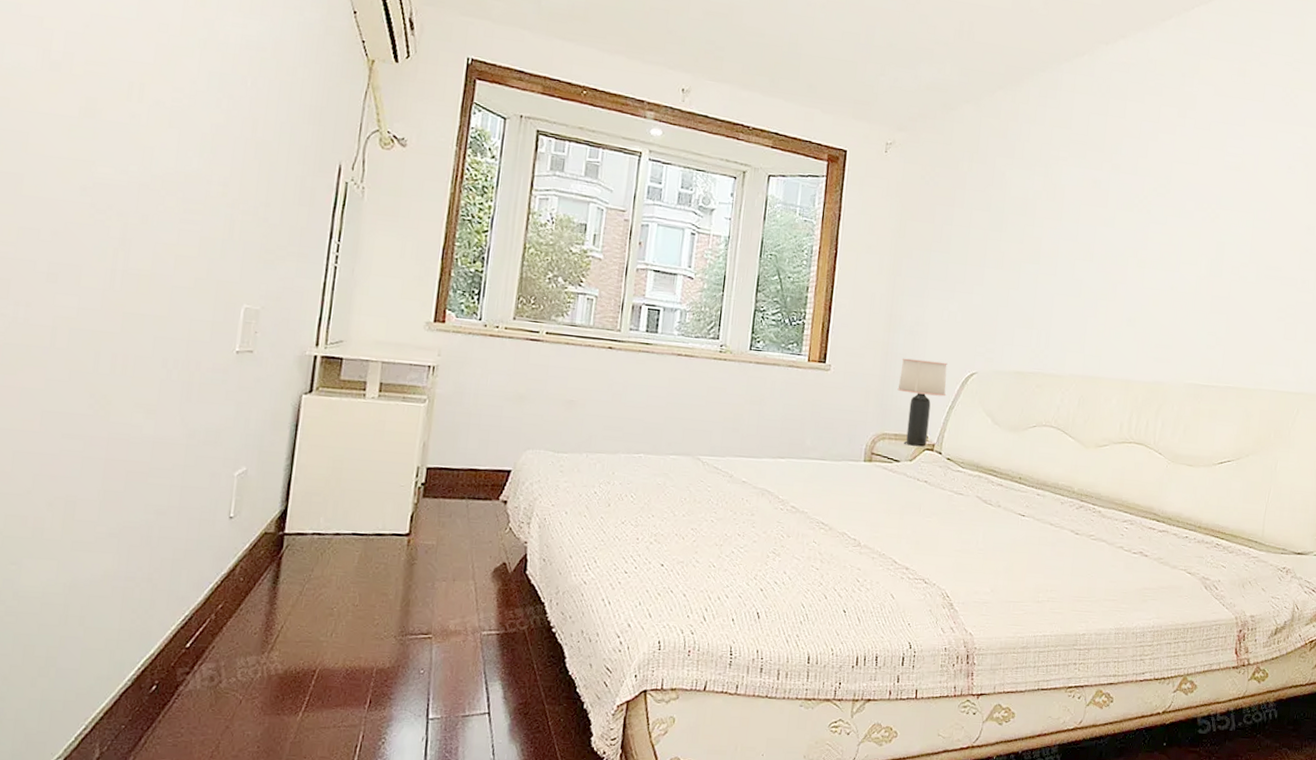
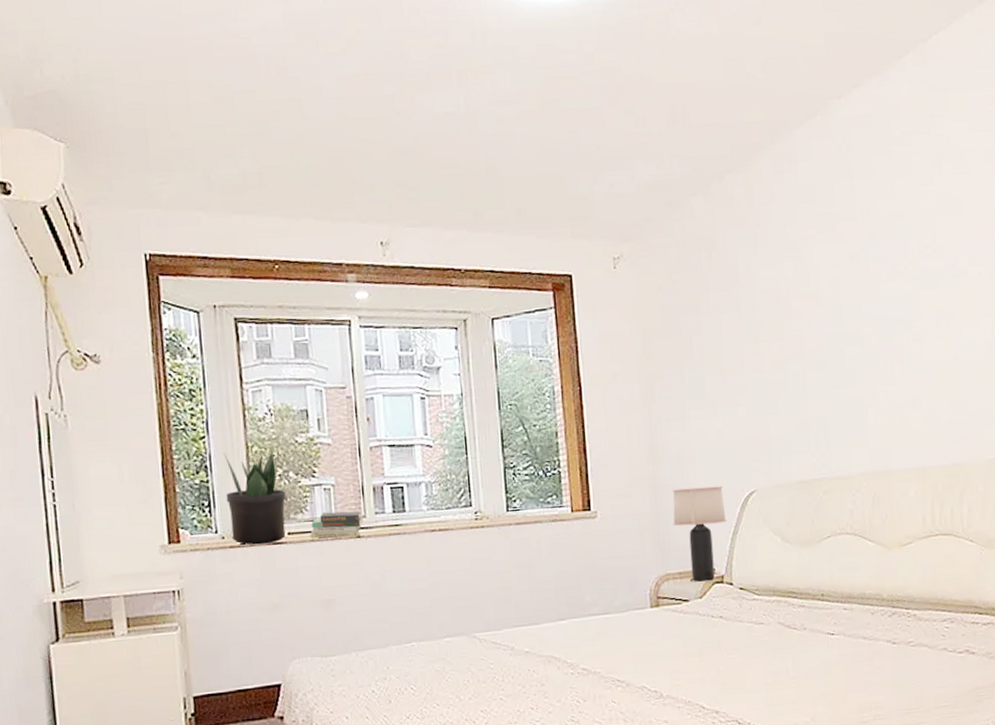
planter: none [494,249,552,339] -> present [223,451,287,546]
books: none [566,320,618,348] -> present [310,511,363,539]

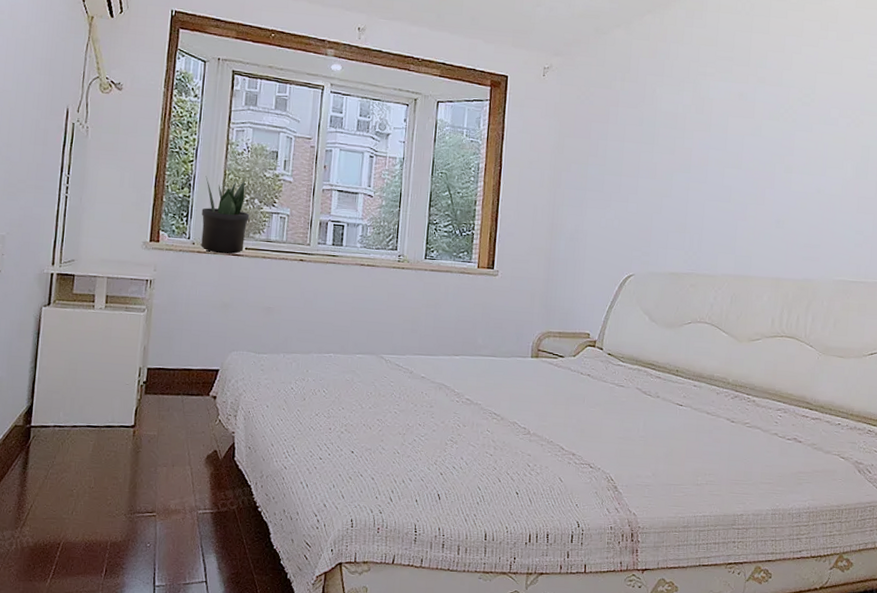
books: present [310,511,363,539] -> none [263,236,308,260]
table lamp: present [673,485,727,582] -> none [560,263,606,343]

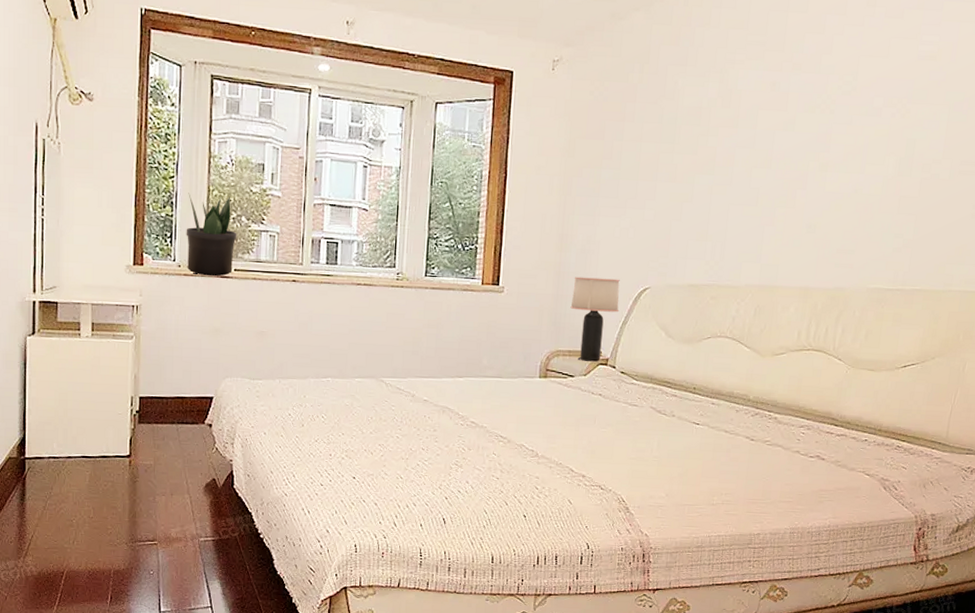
table lamp: none [560,263,606,343] -> present [570,277,620,362]

